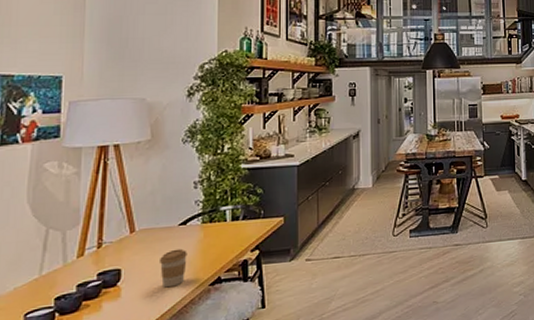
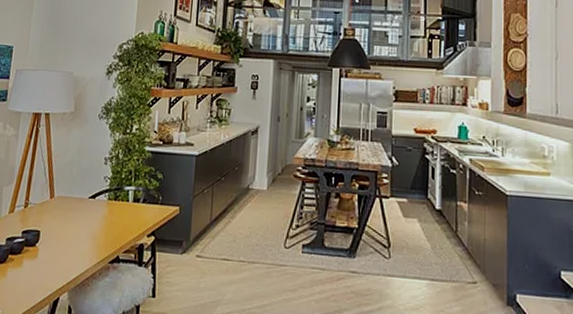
coffee cup: present [160,248,187,288] -> none [70,221,94,258]

